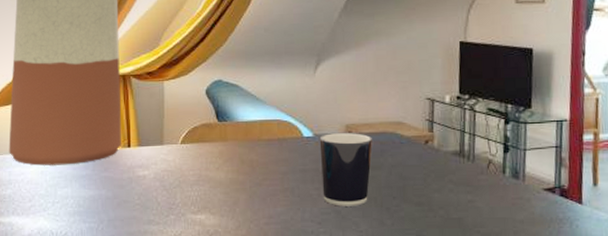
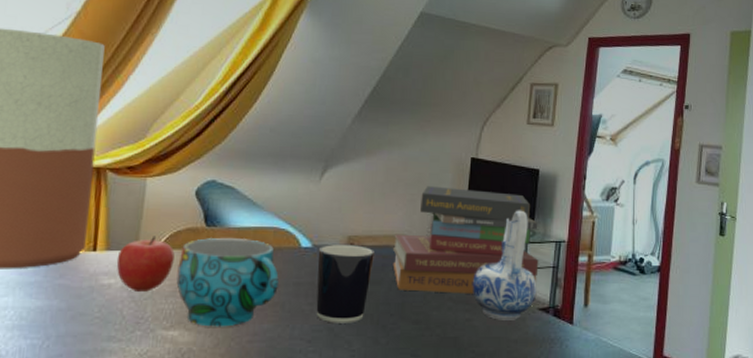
fruit: none [147,132,194,181] -> present [116,236,175,292]
cup: none [198,131,286,211] -> present [176,238,279,327]
books: none [389,72,540,176] -> present [392,186,539,294]
ceramic pitcher: none [471,91,541,201] -> present [472,210,537,320]

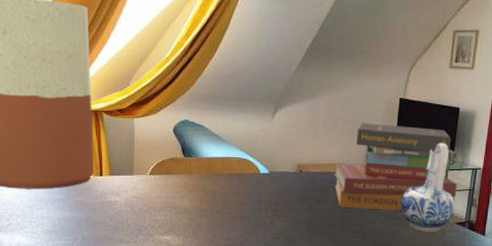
fruit: present [116,236,175,292] -> none [118,164,162,207]
cup: present [176,238,279,327] -> none [165,166,244,234]
mug: present [316,243,374,323] -> none [274,170,319,232]

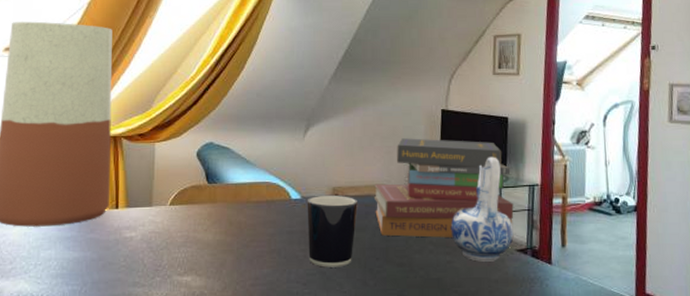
mug: none [274,170,319,232] -> present [307,194,358,268]

